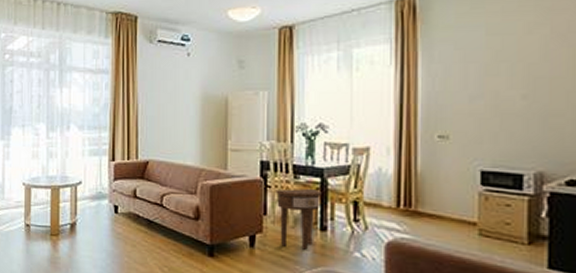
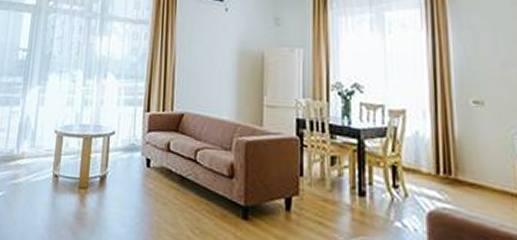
side table: present [275,188,322,250] -> none [312,149,359,217]

